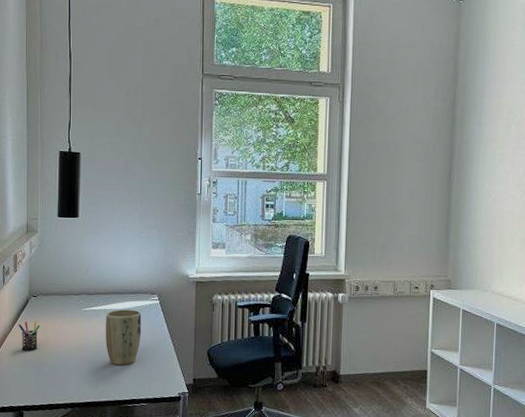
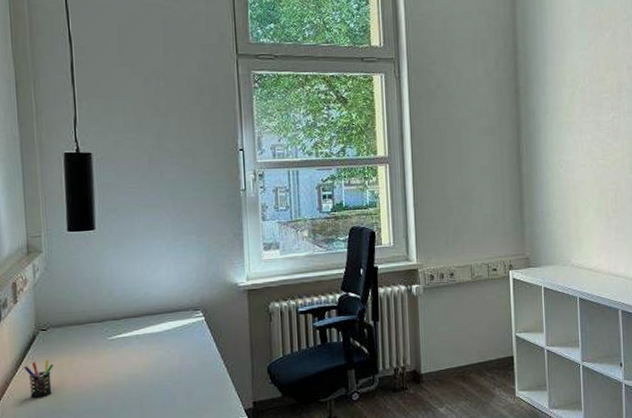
plant pot: present [105,309,142,366] -> none [138,331,186,400]

